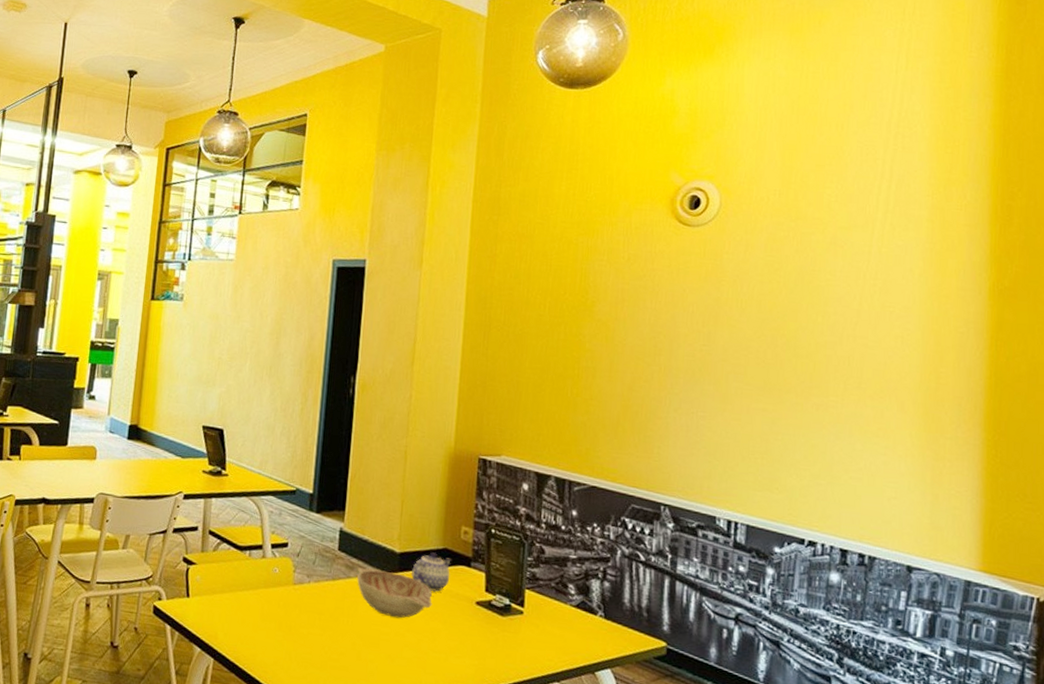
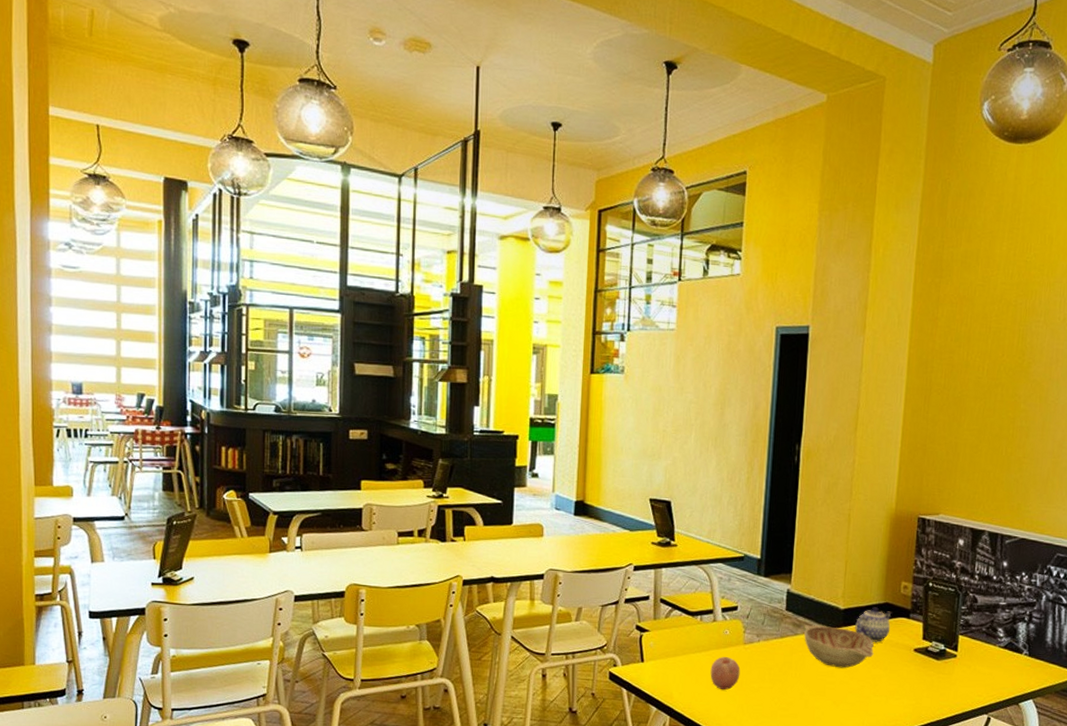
fruit: none [257,597,289,634] -> present [710,657,741,690]

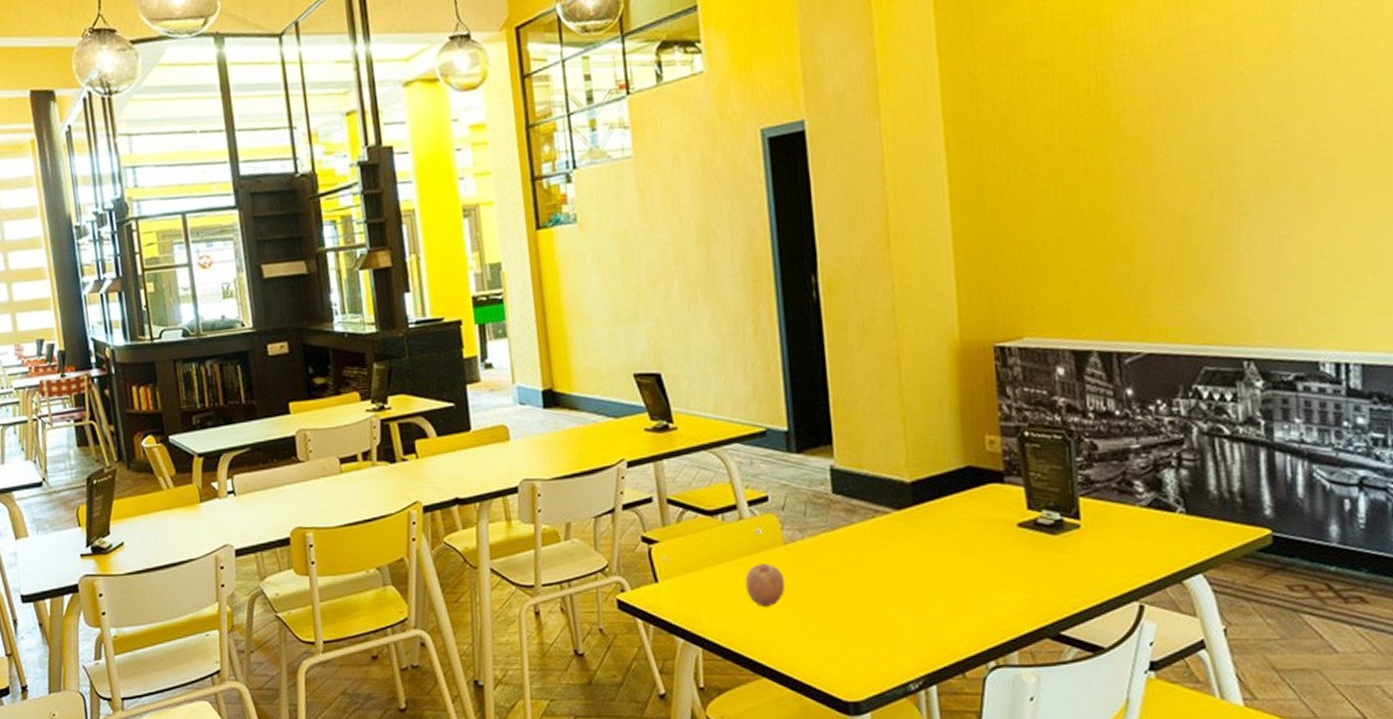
decorative bowl: present [804,625,874,668] -> none [861,507,962,561]
teapot: present [855,607,892,643] -> none [930,474,980,522]

